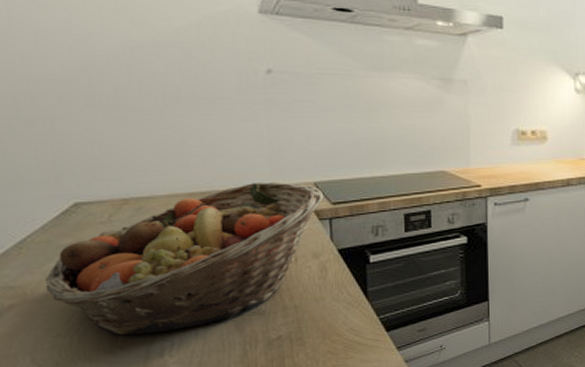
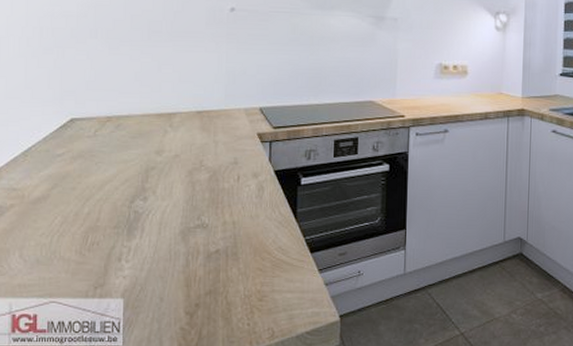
fruit basket: present [45,182,324,335] -> none [39,106,267,239]

